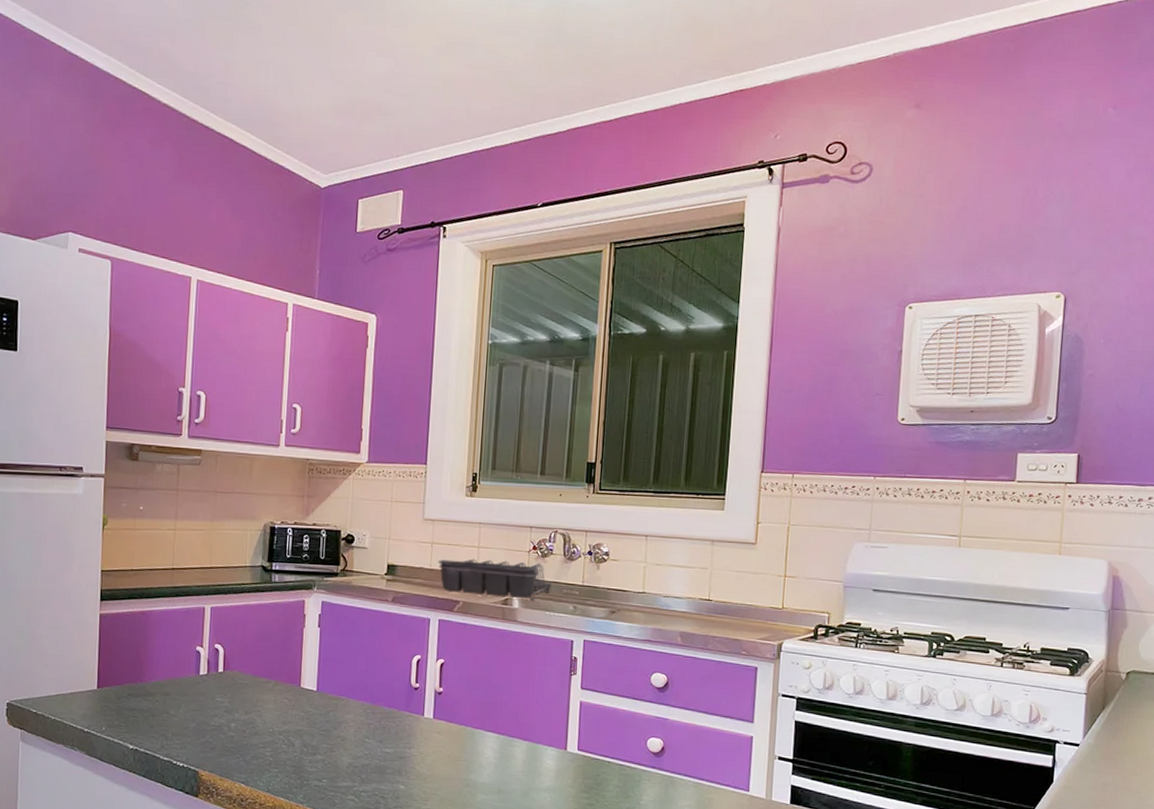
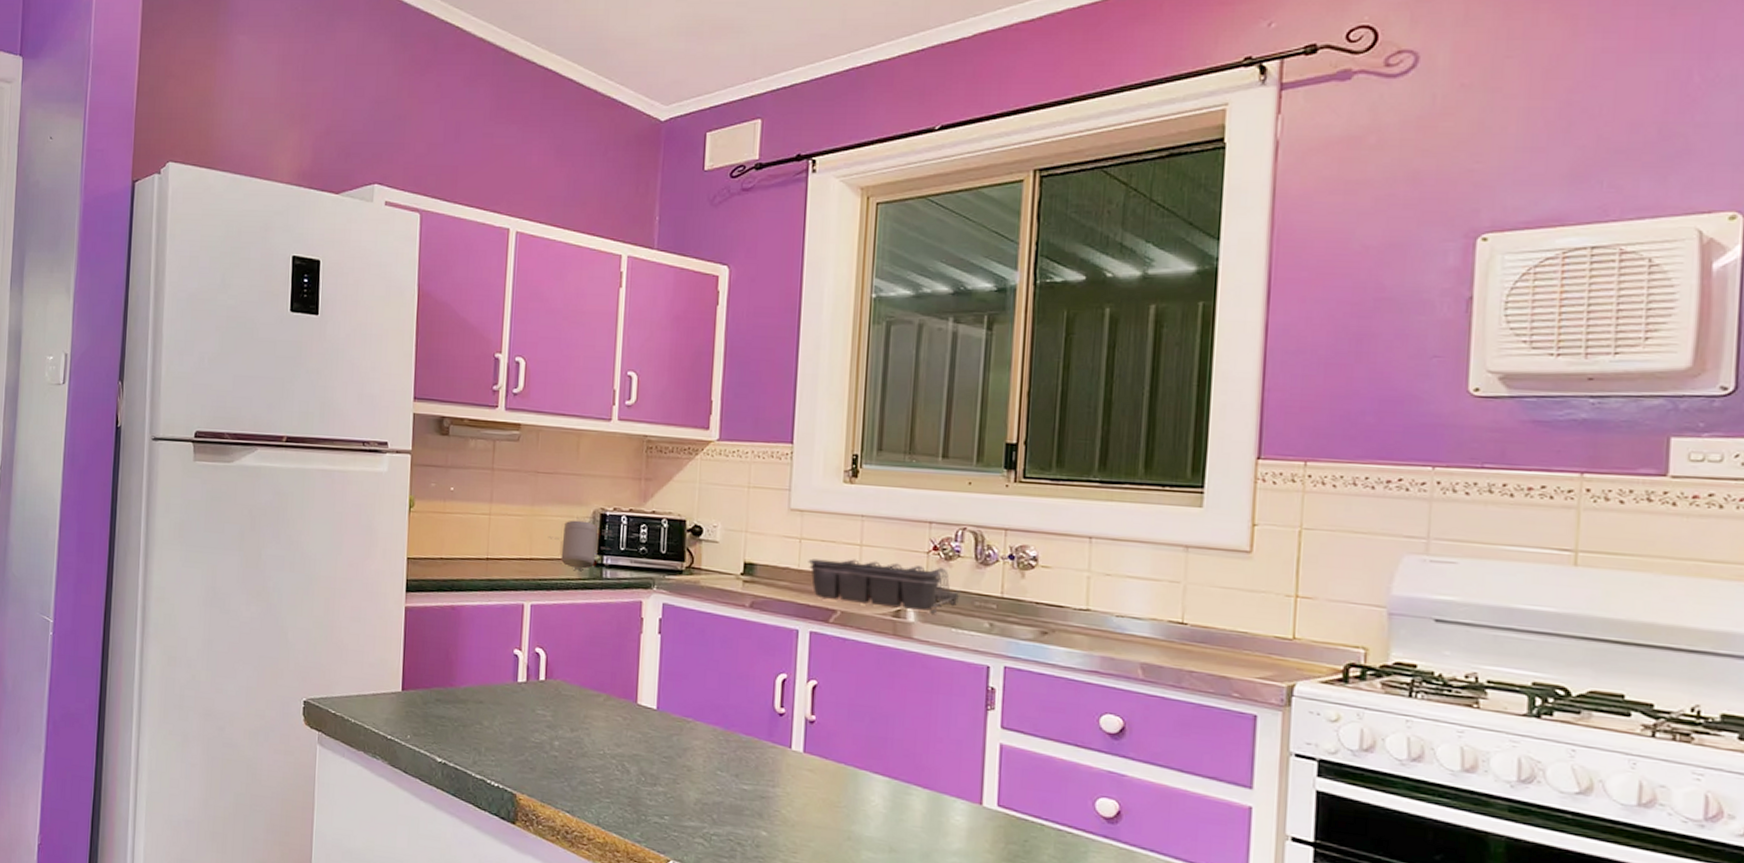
canister: none [225,530,280,576] -> present [548,517,612,570]

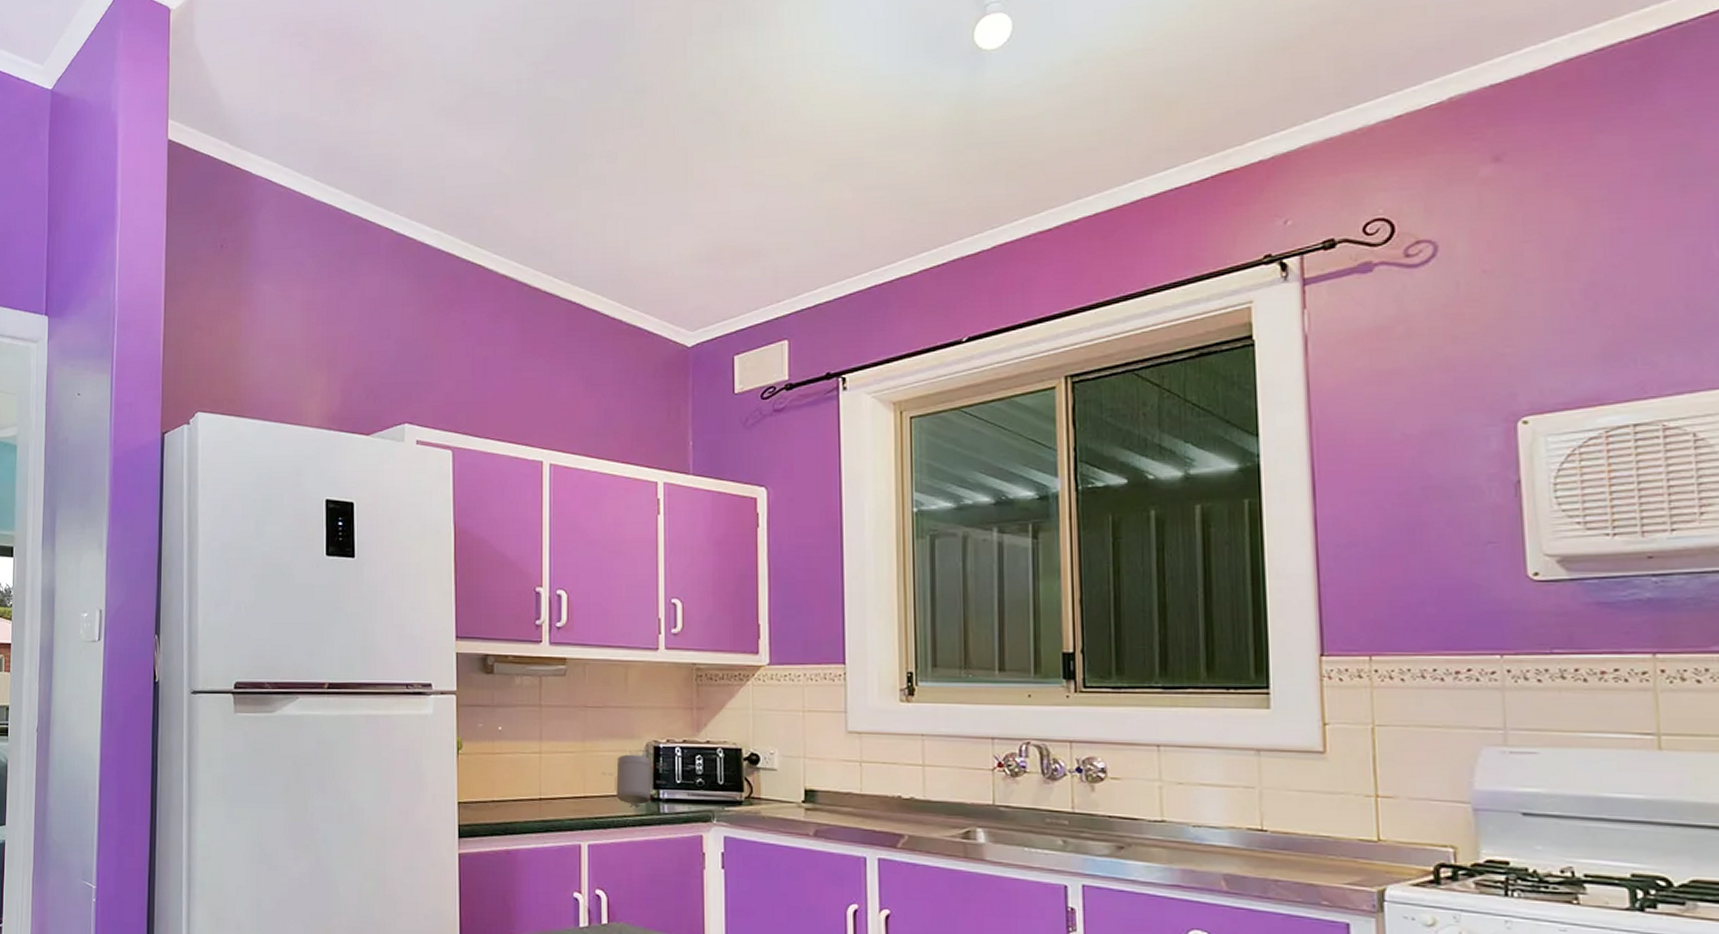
dish rack: present [808,558,961,614] -> none [870,780,1030,834]

